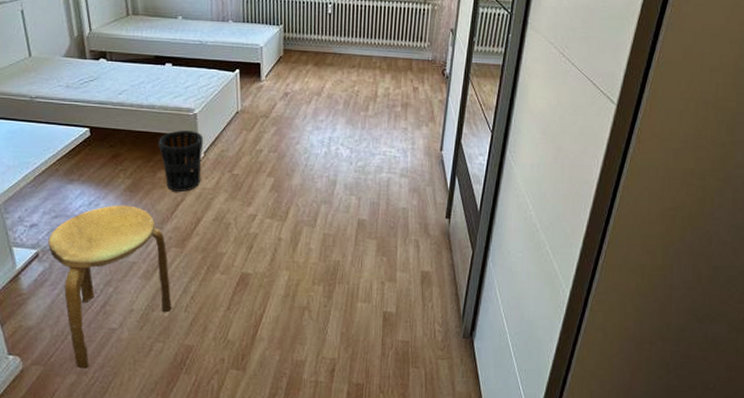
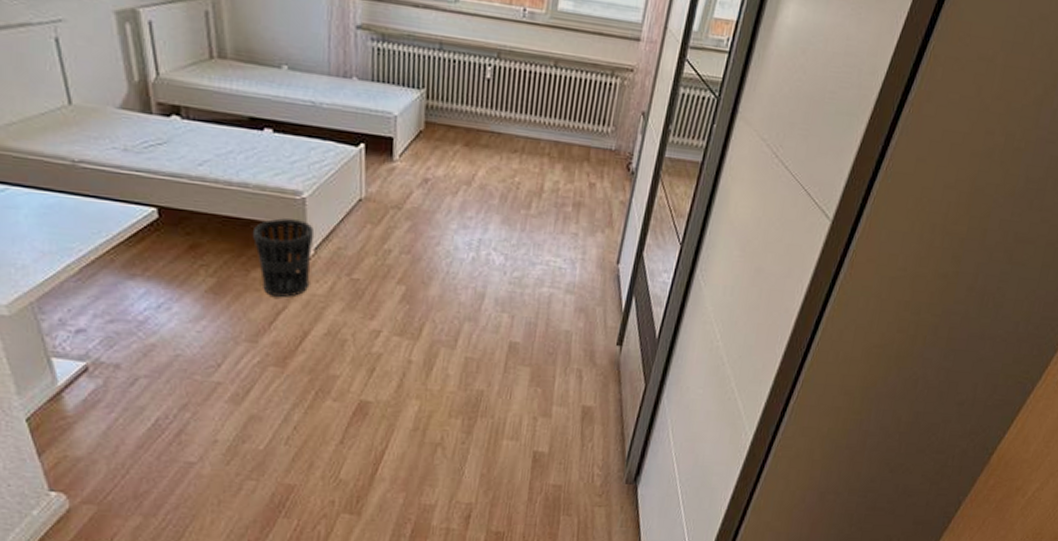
stool: present [48,205,172,369] -> none [101,310,269,510]

